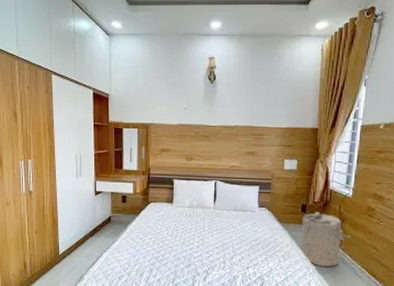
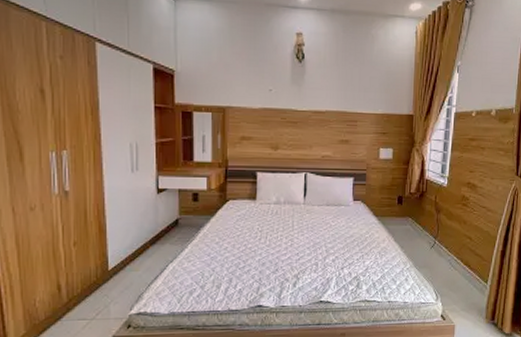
laundry hamper: present [300,211,351,267] -> none [397,203,446,260]

